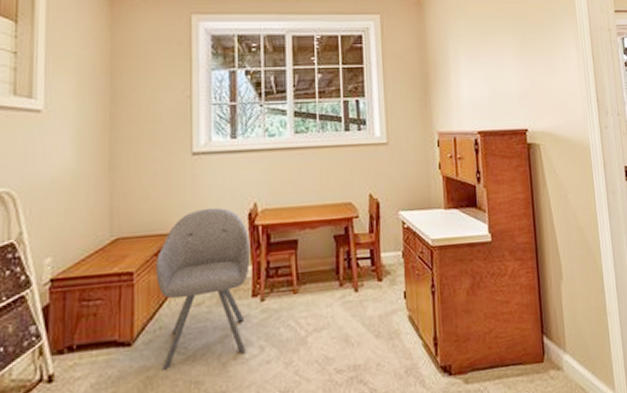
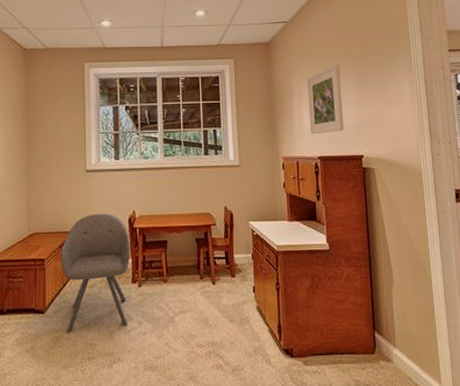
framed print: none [464,24,507,106] -> present [306,64,344,135]

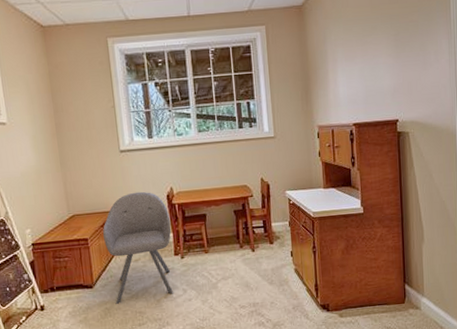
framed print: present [306,64,344,135] -> none [341,26,380,102]

